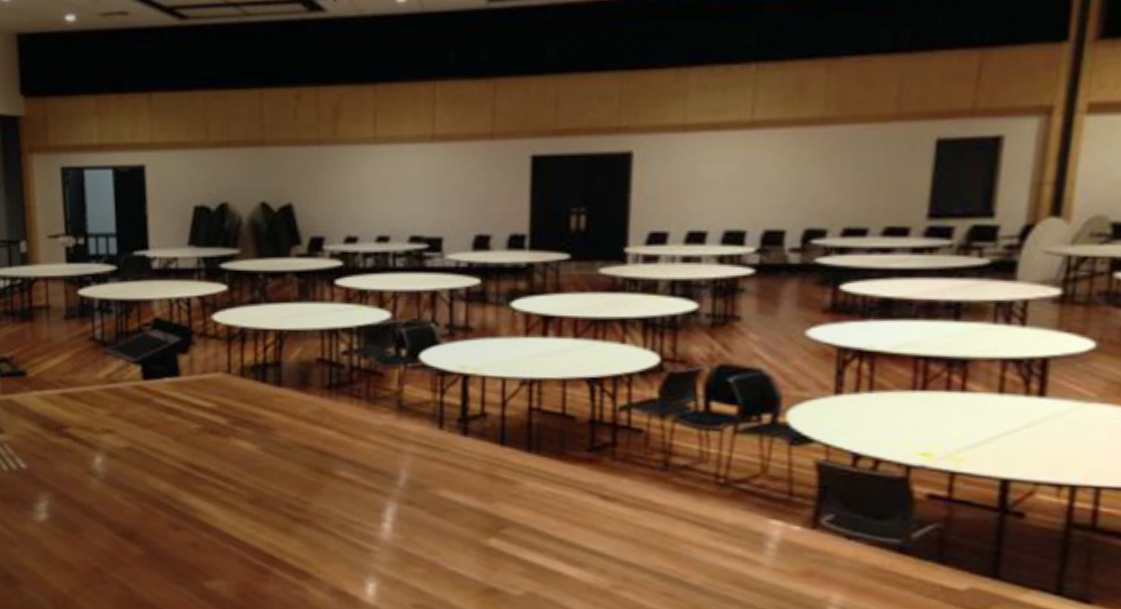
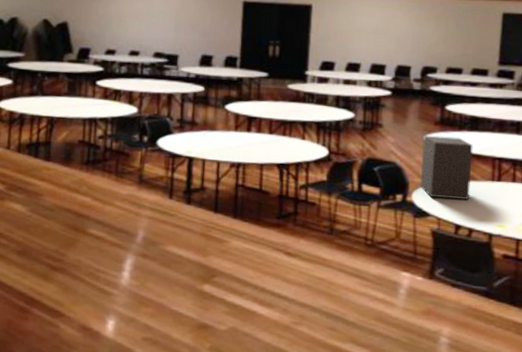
speaker: none [798,328,883,420] -> present [420,135,473,201]

